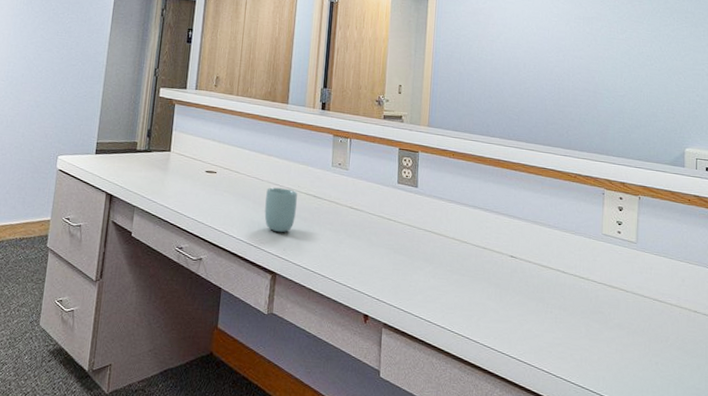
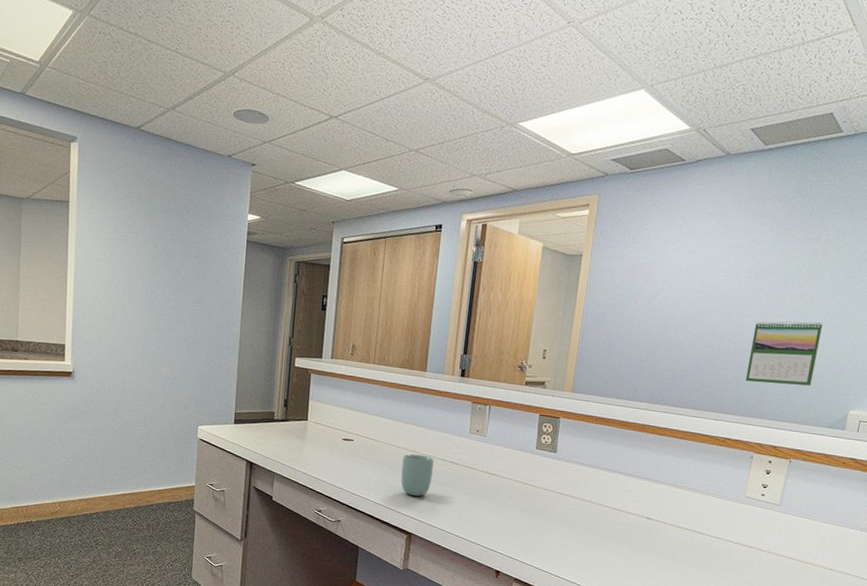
calendar: none [588,63,649,124] -> present [746,321,823,386]

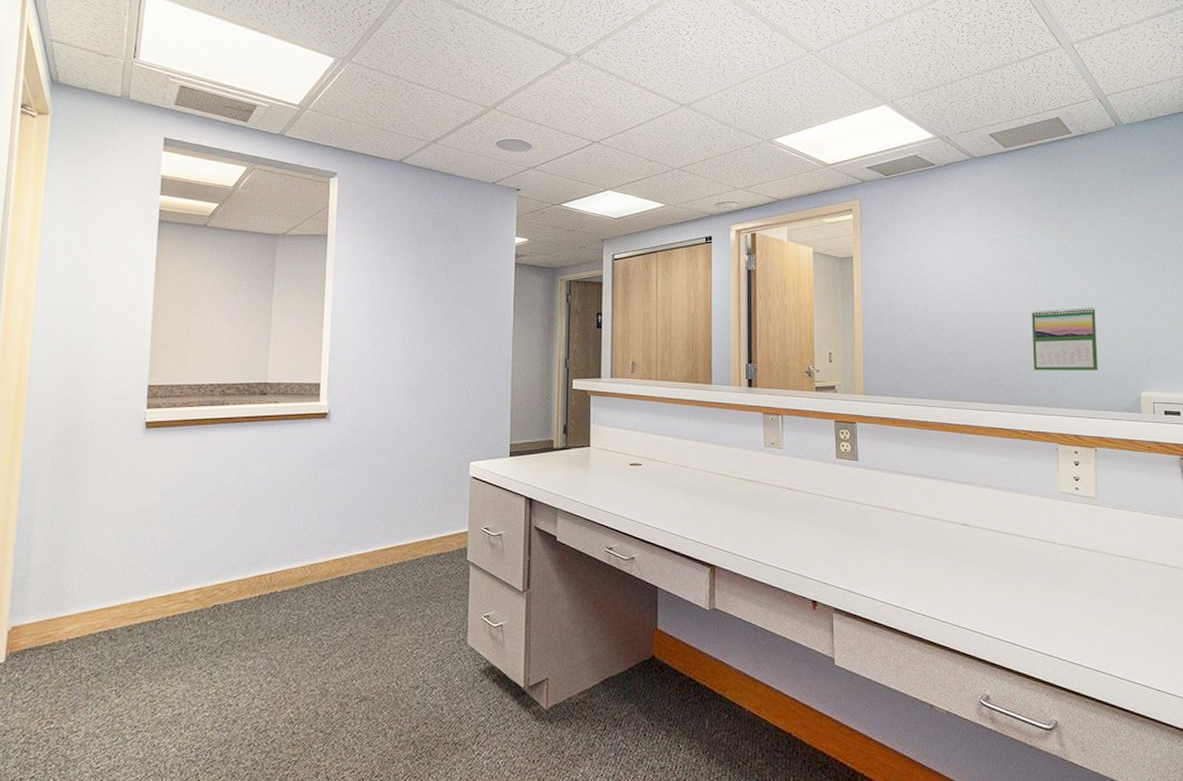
cup: present [401,454,434,497] -> none [697,474,730,522]

